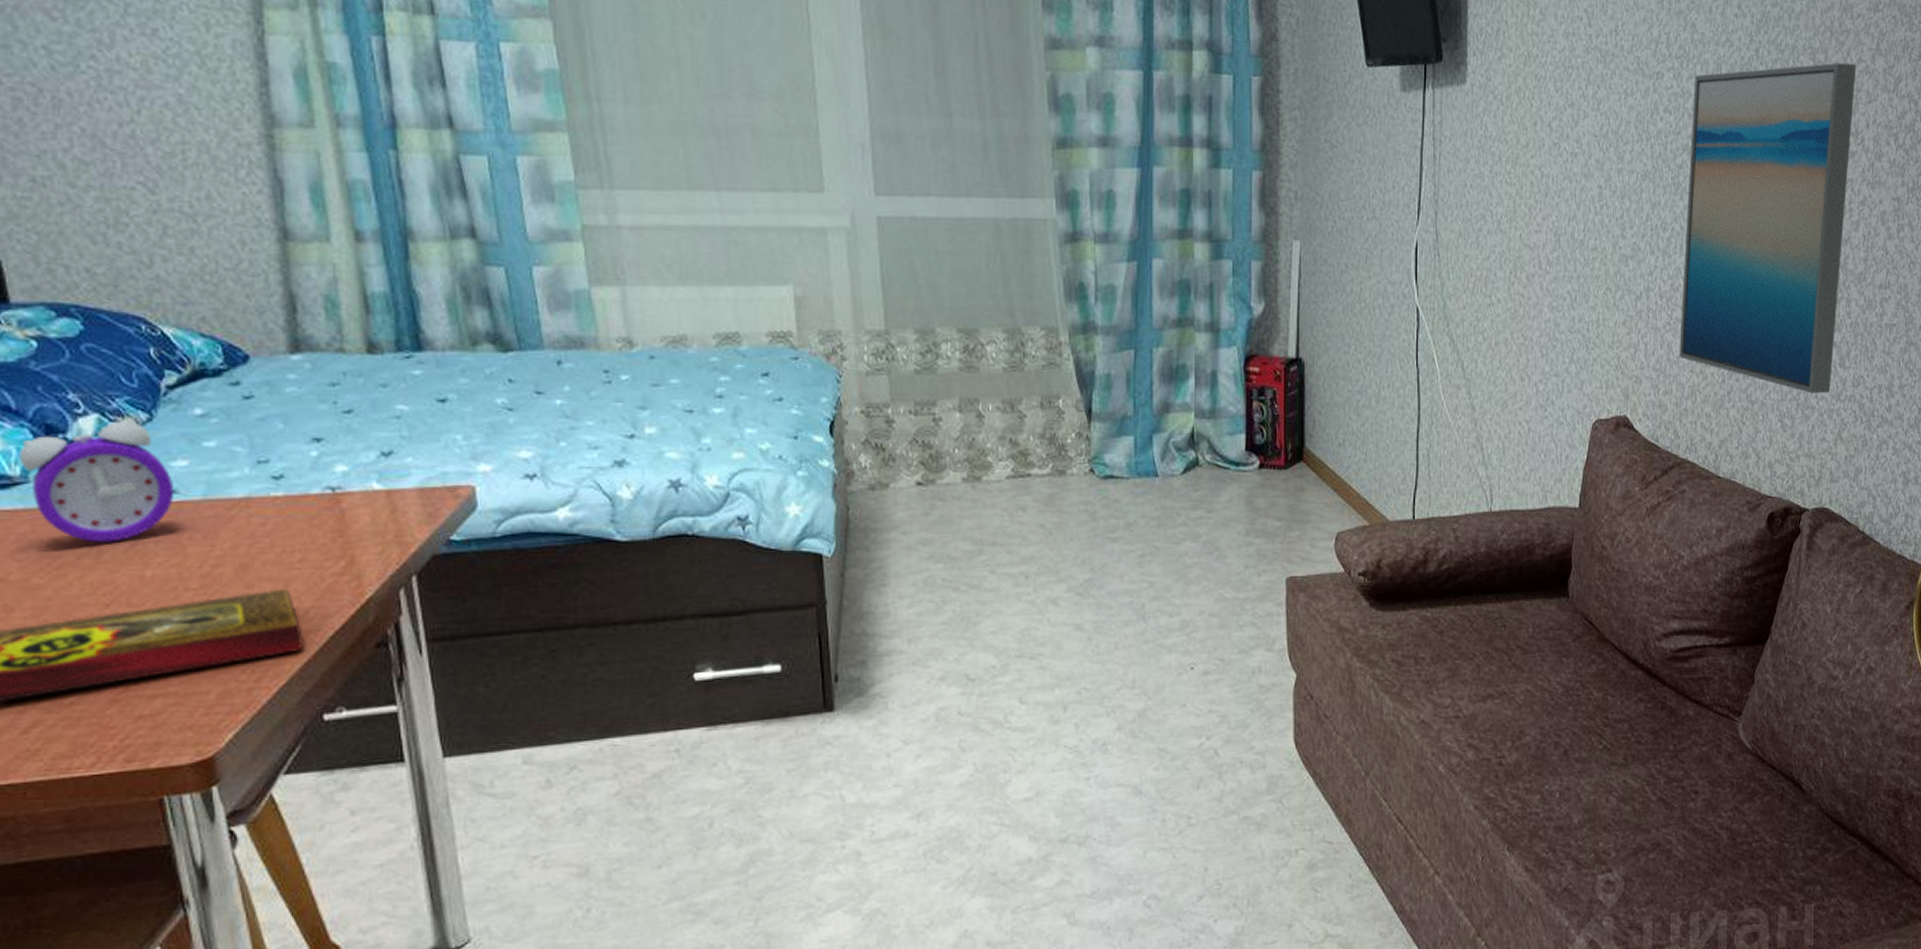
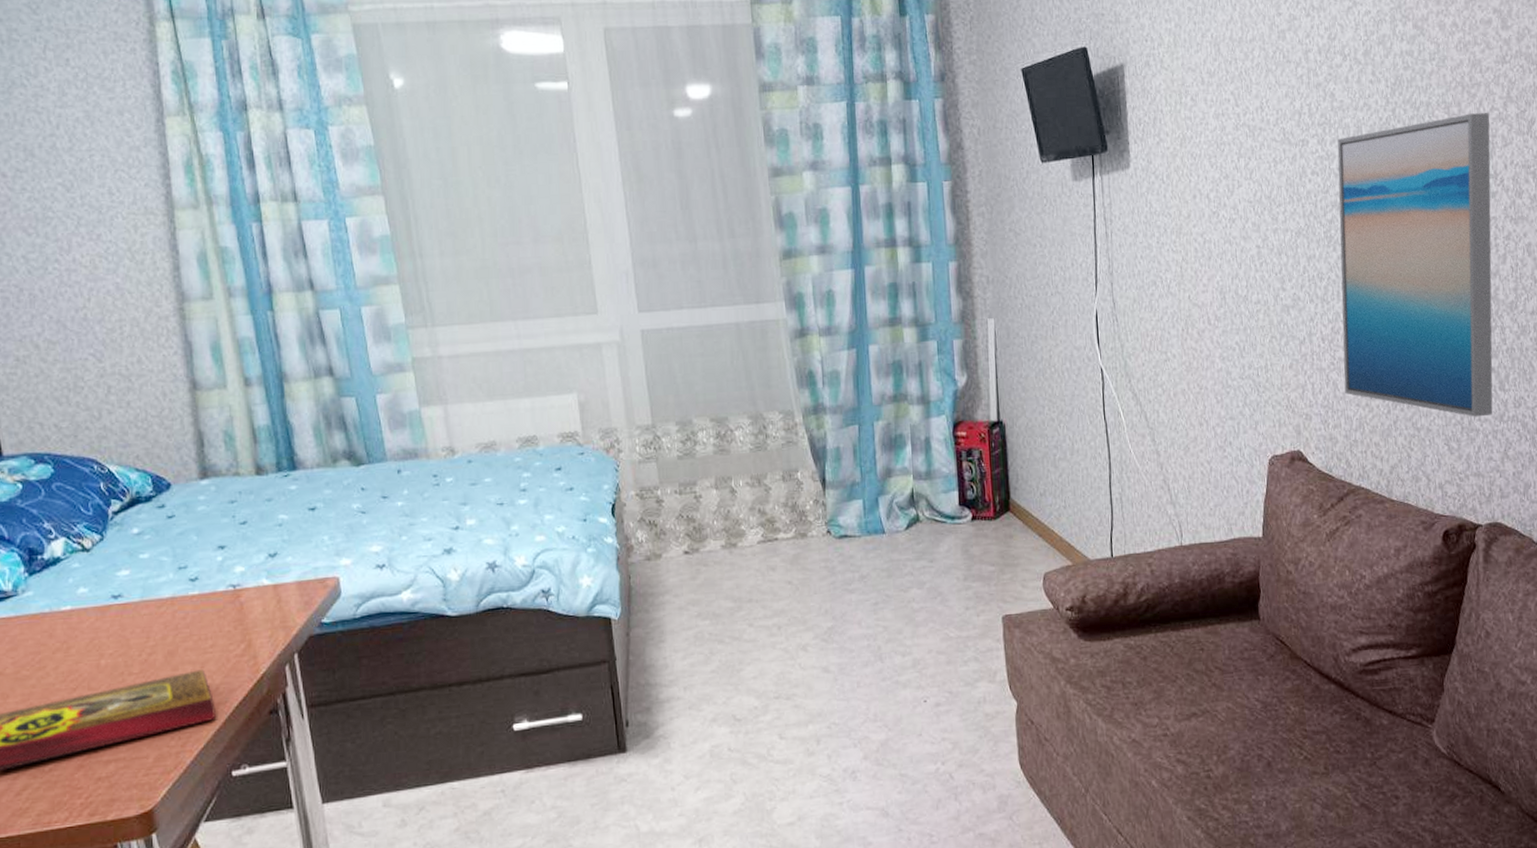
alarm clock: present [18,419,175,543] -> none [10,540,120,640]

